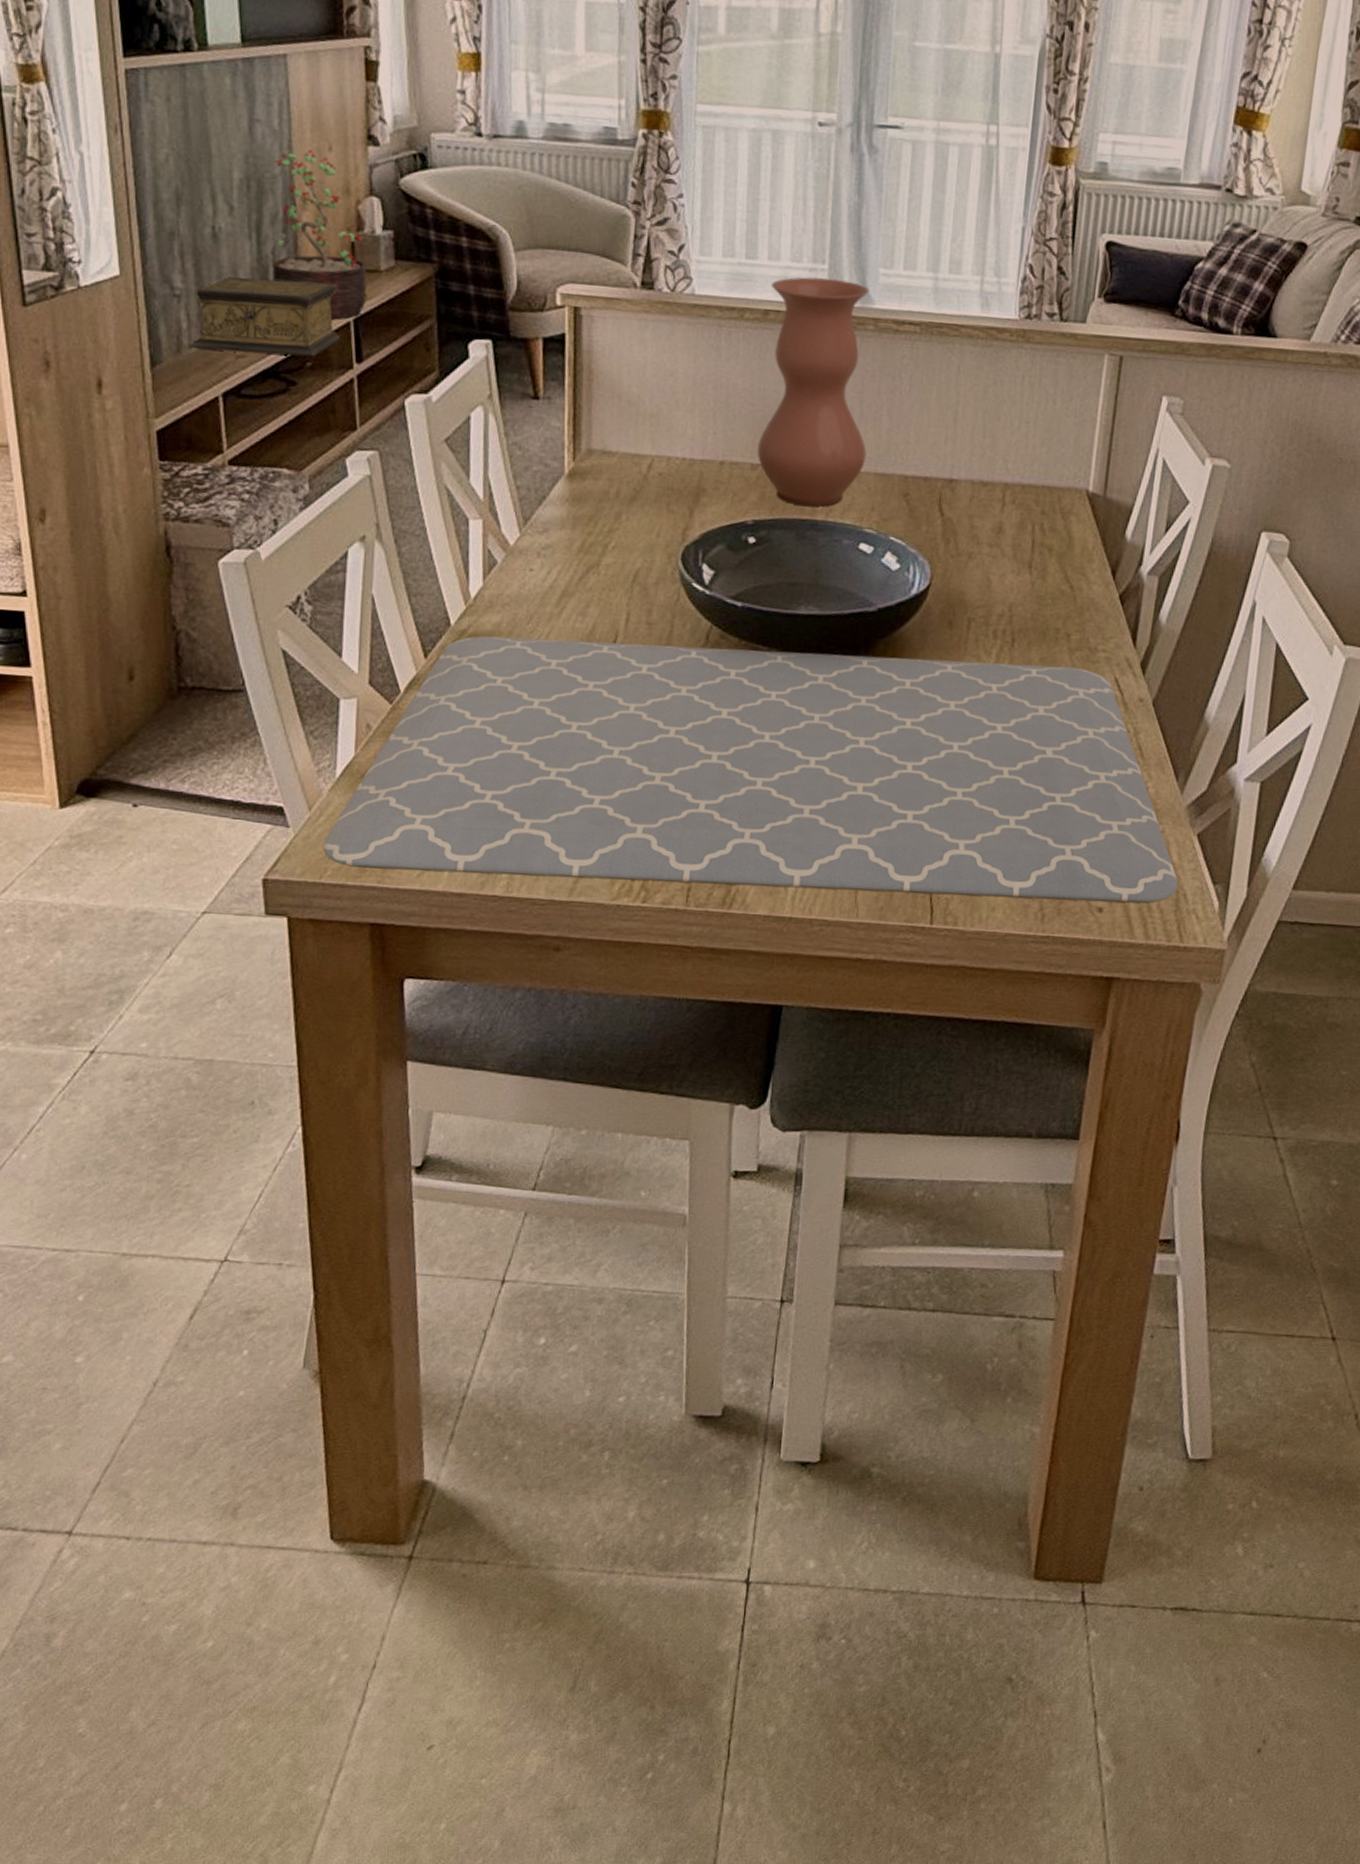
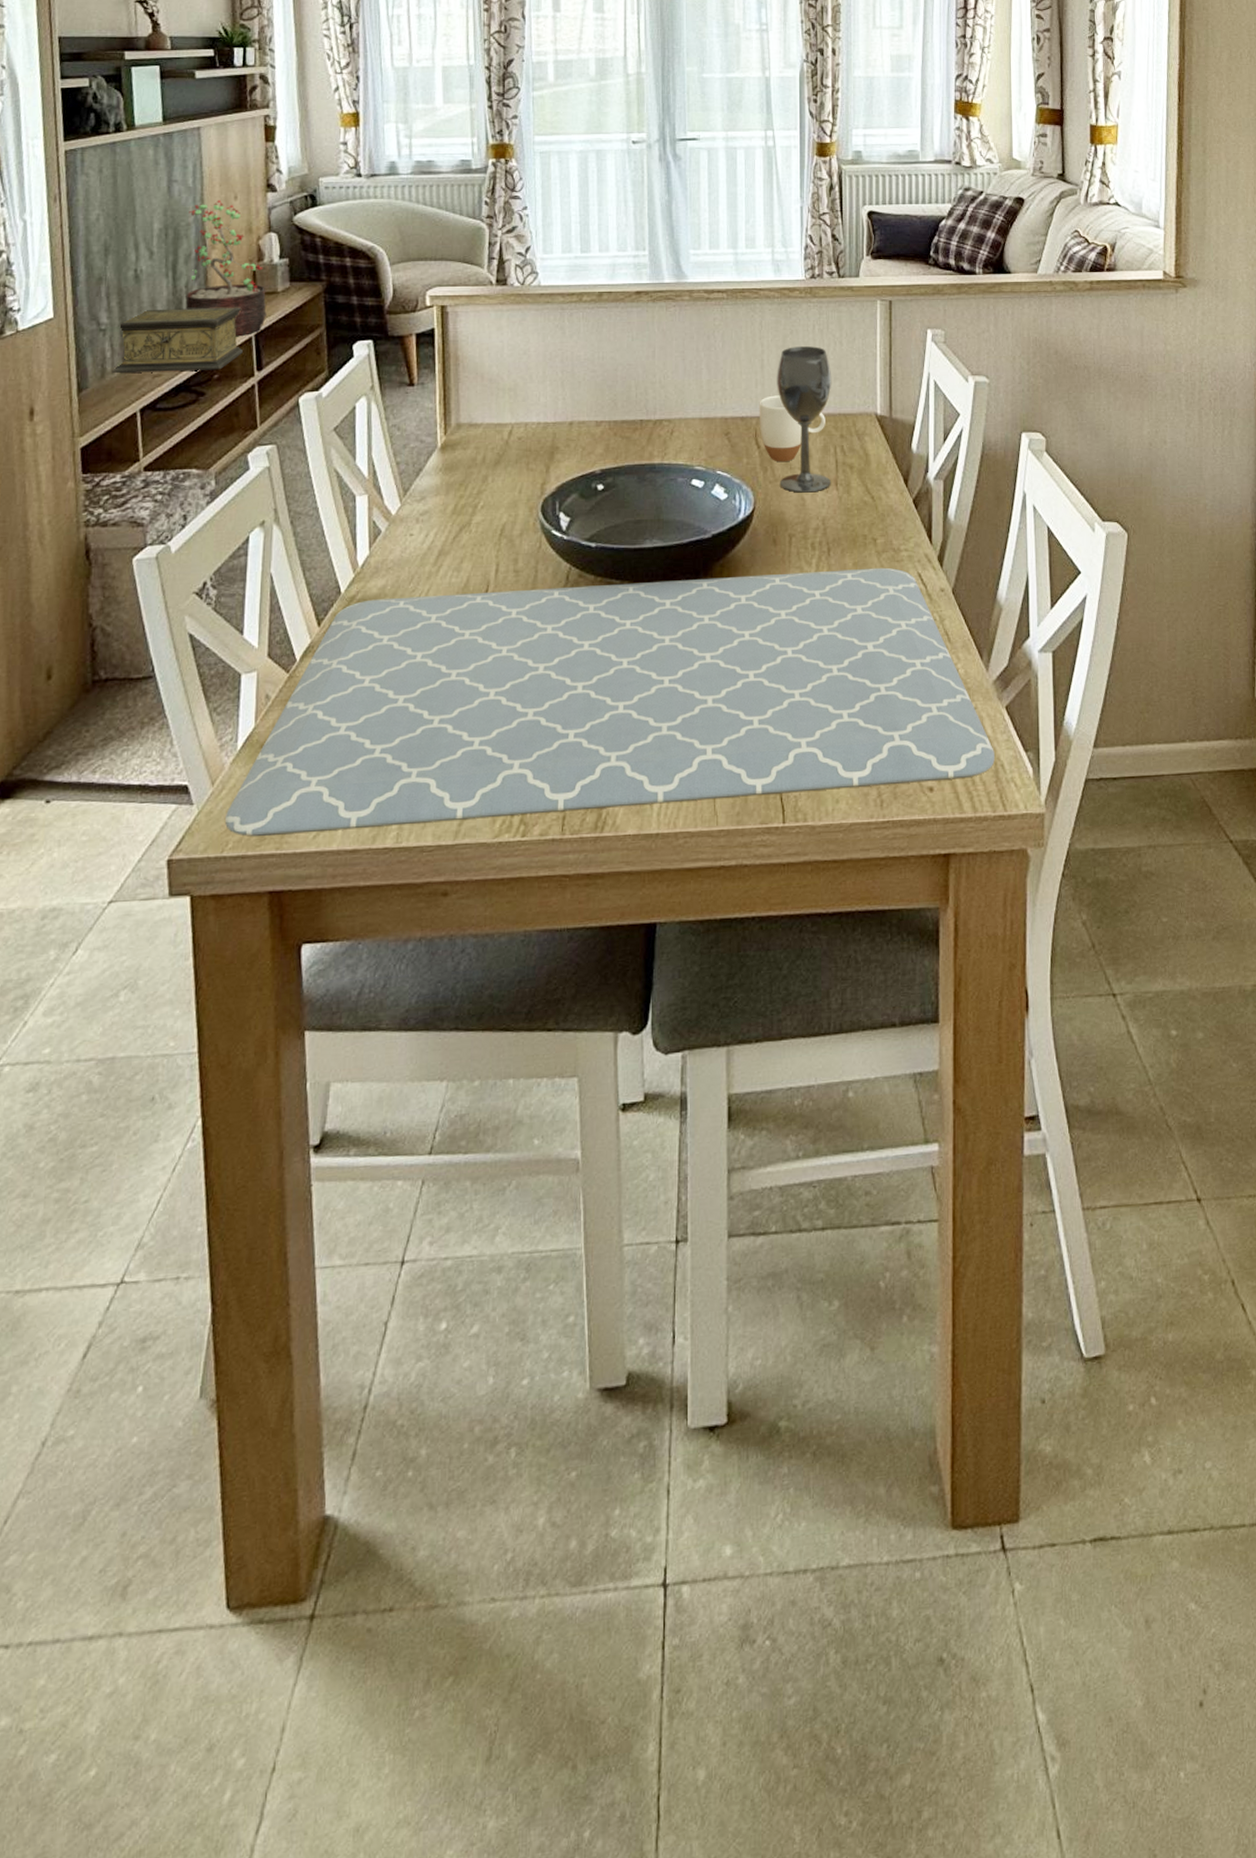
vase: present [757,277,869,507] -> none [600,262,691,453]
mug: none [945,455,1026,536] -> present [759,395,825,462]
wine glass: none [963,400,1039,574] -> present [777,346,832,493]

